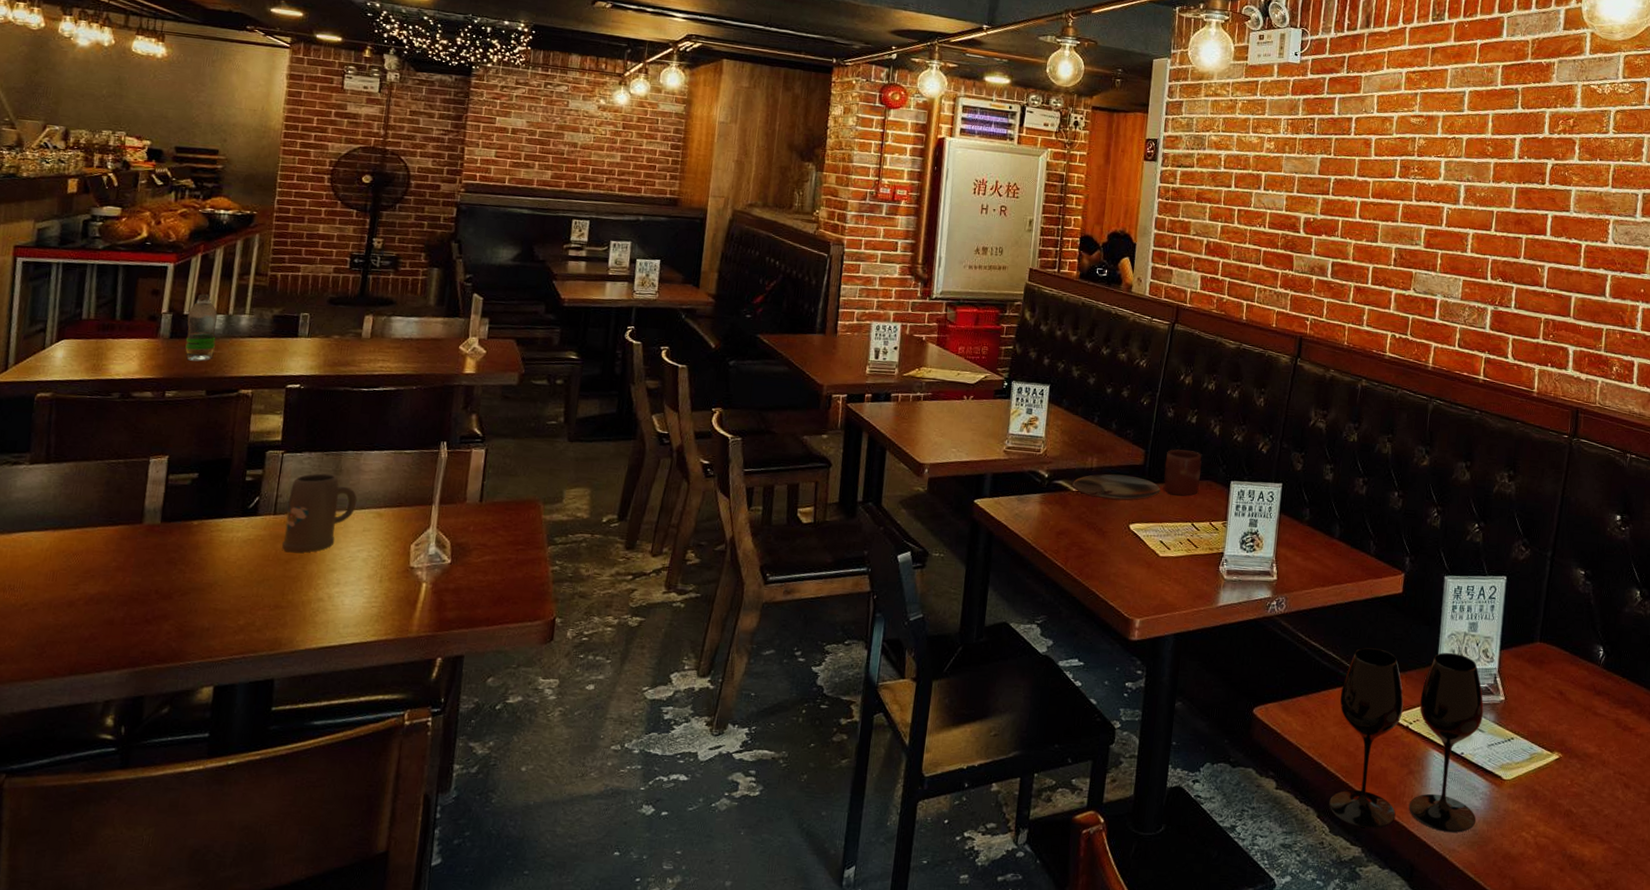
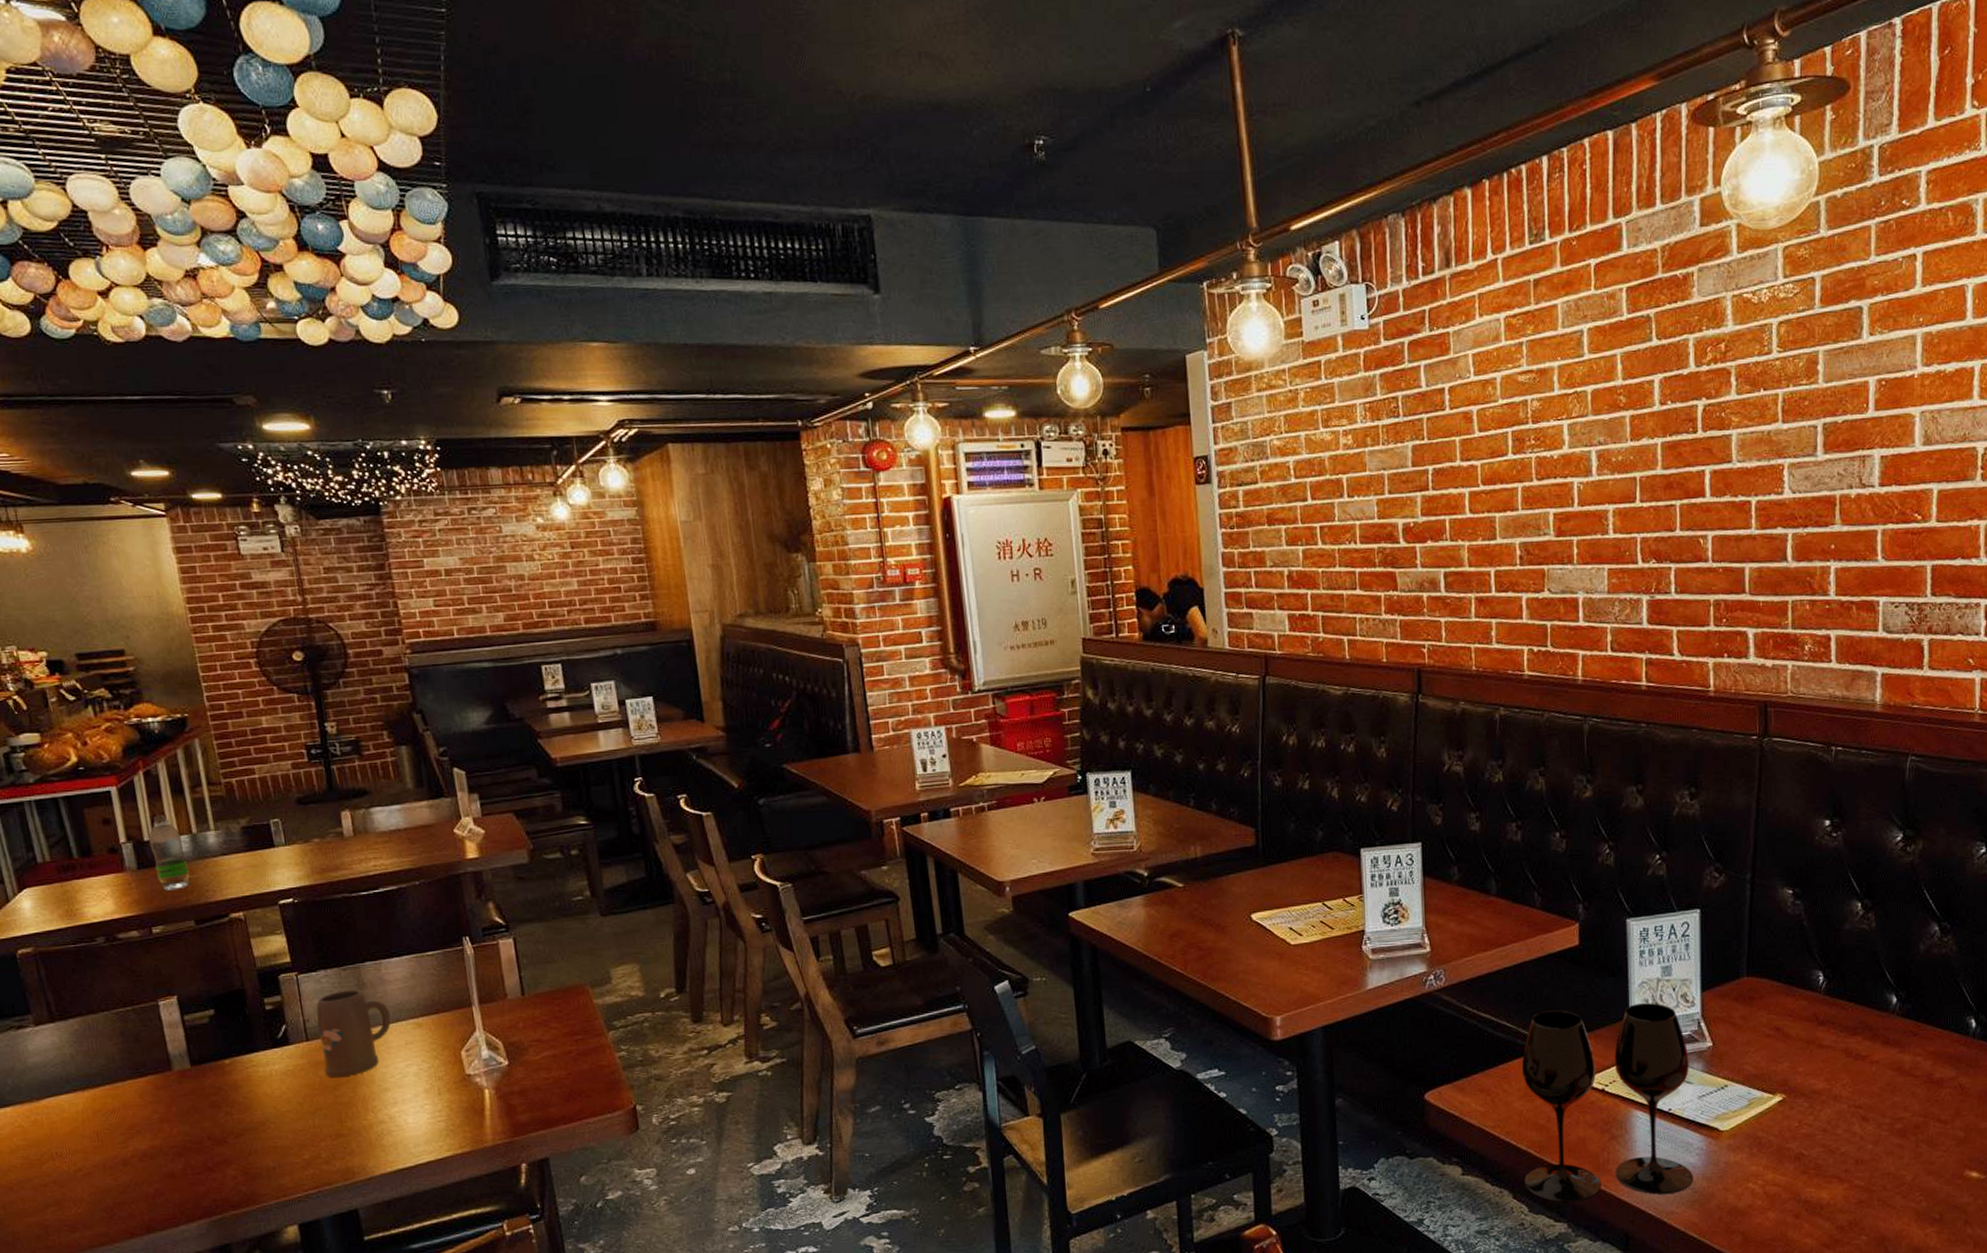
plate: present [1072,474,1161,501] -> none [1177,860,1280,891]
mug: present [1163,448,1203,496] -> none [1280,821,1325,875]

